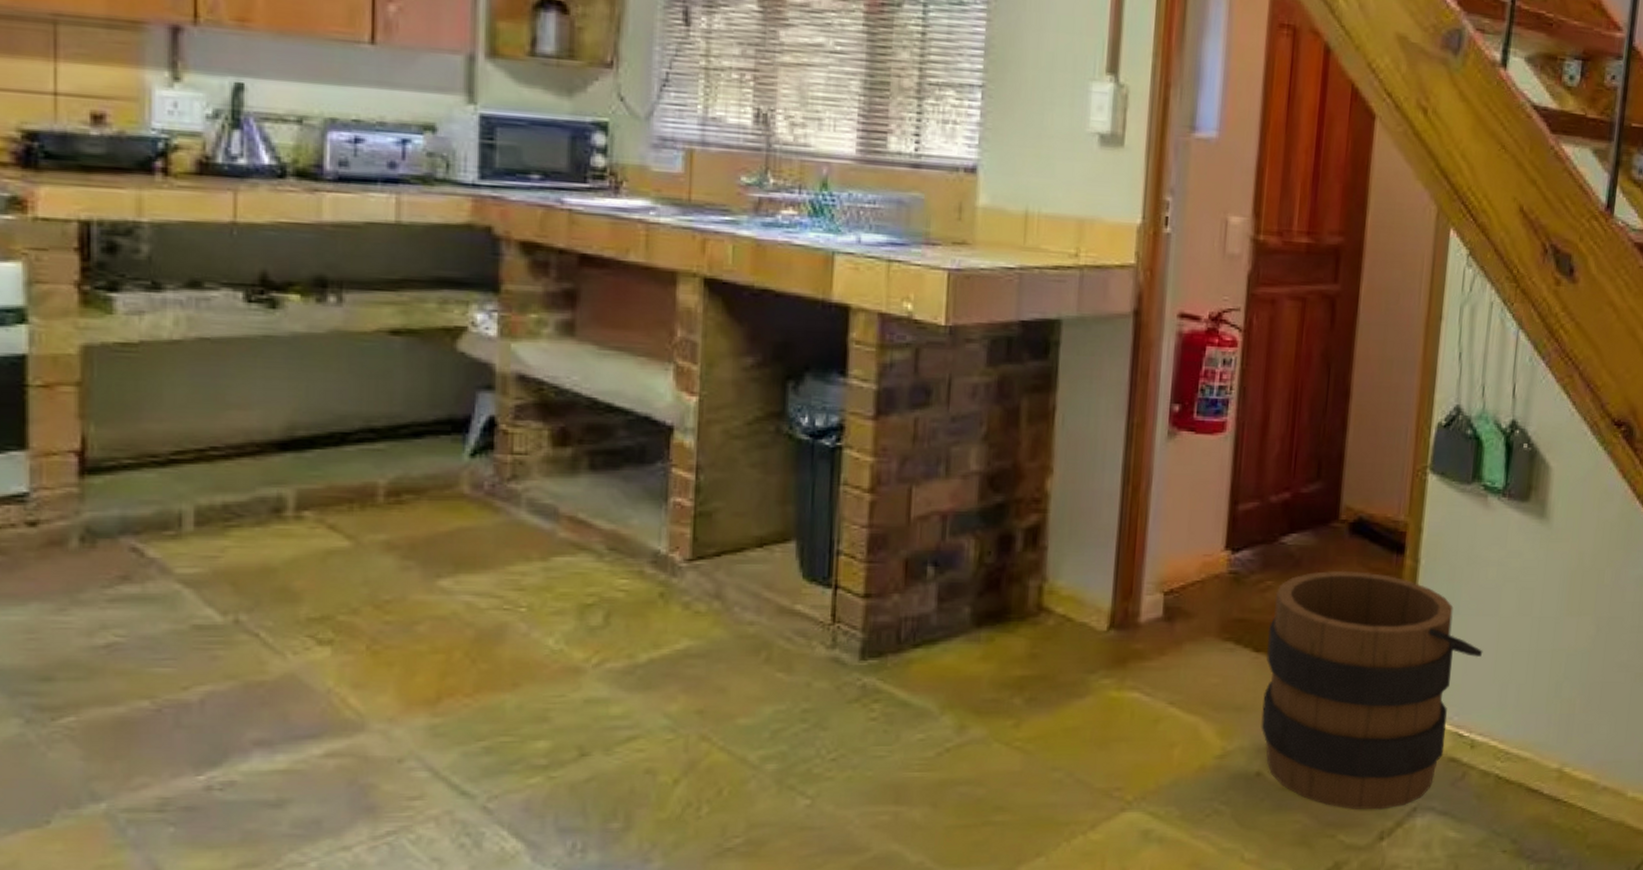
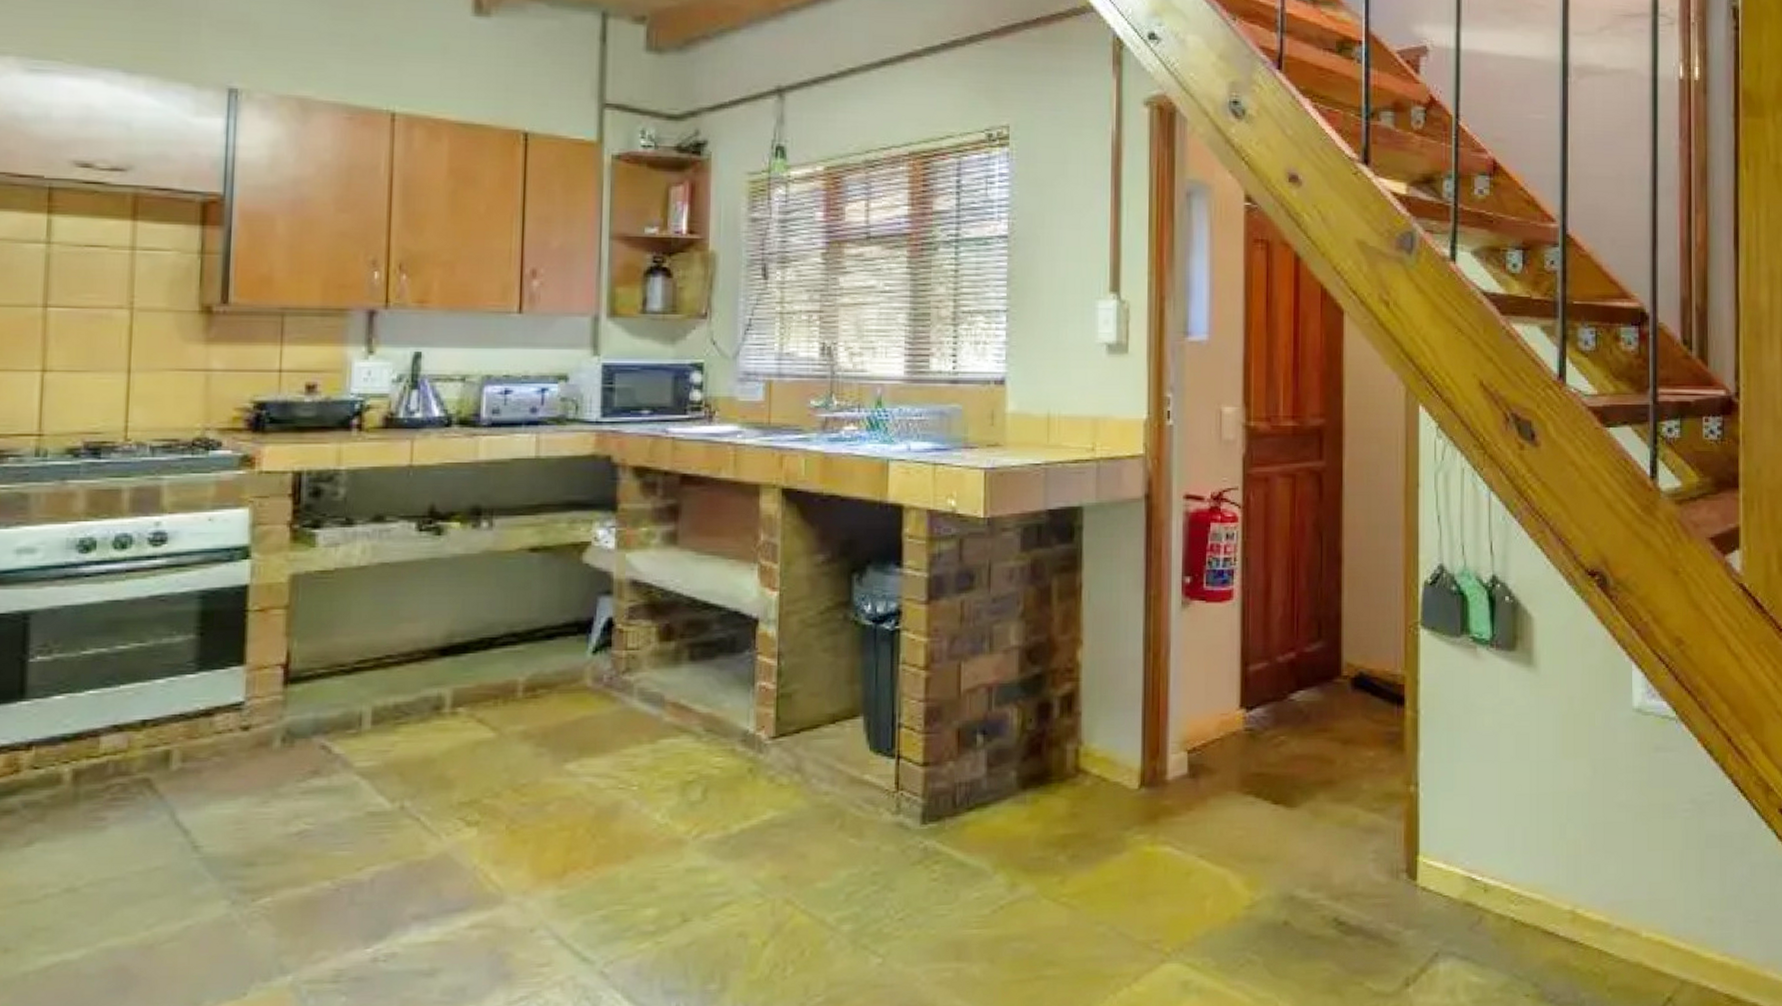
bucket: present [1261,570,1483,810] -> none [1284,723,1487,956]

